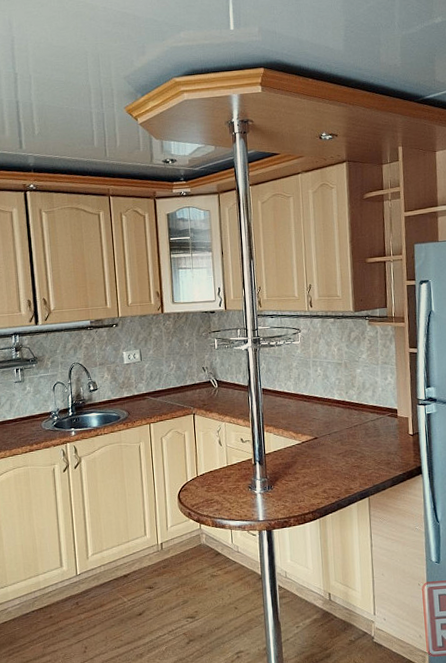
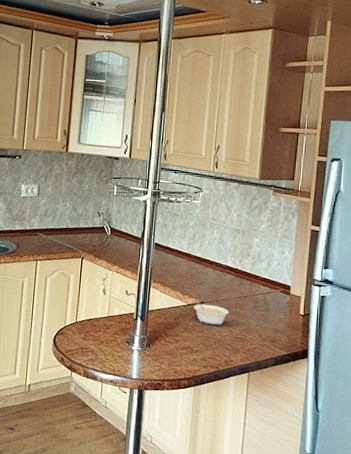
legume: none [308,436,343,458] -> present [194,300,230,326]

